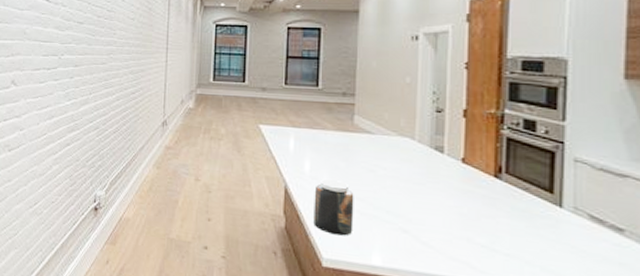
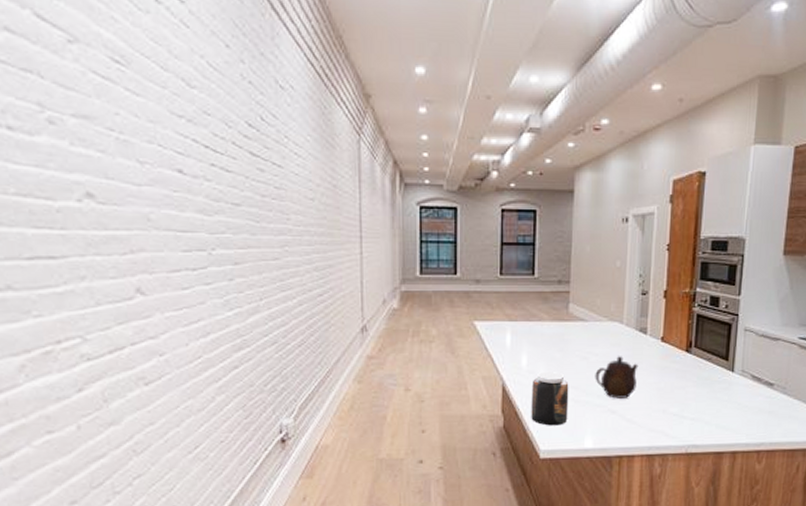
teapot: none [383,173,435,219] -> present [595,356,639,399]

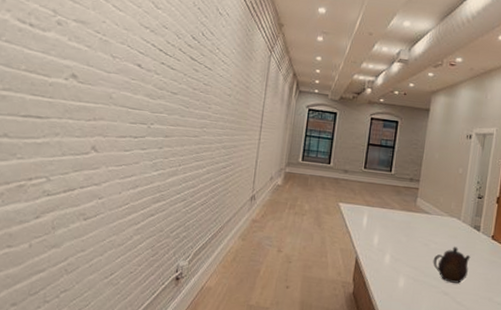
jar: present [531,372,569,426] -> none [376,251,411,299]

